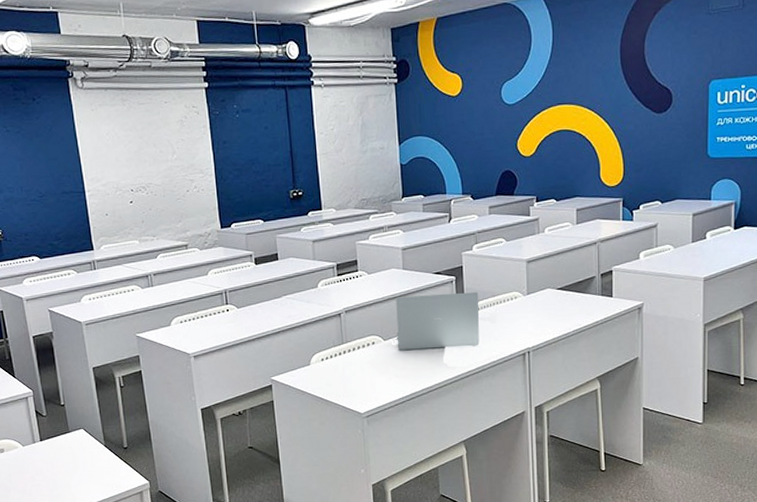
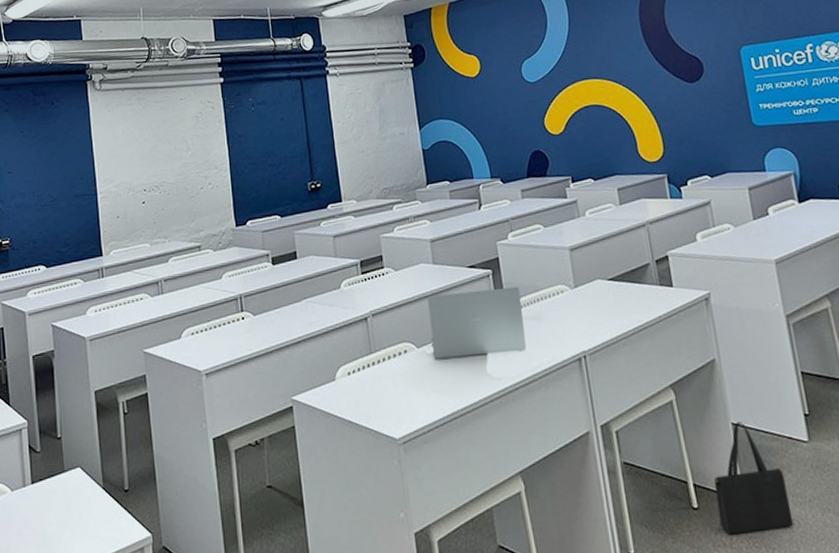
tote bag: none [621,407,679,490] -> present [713,422,794,535]

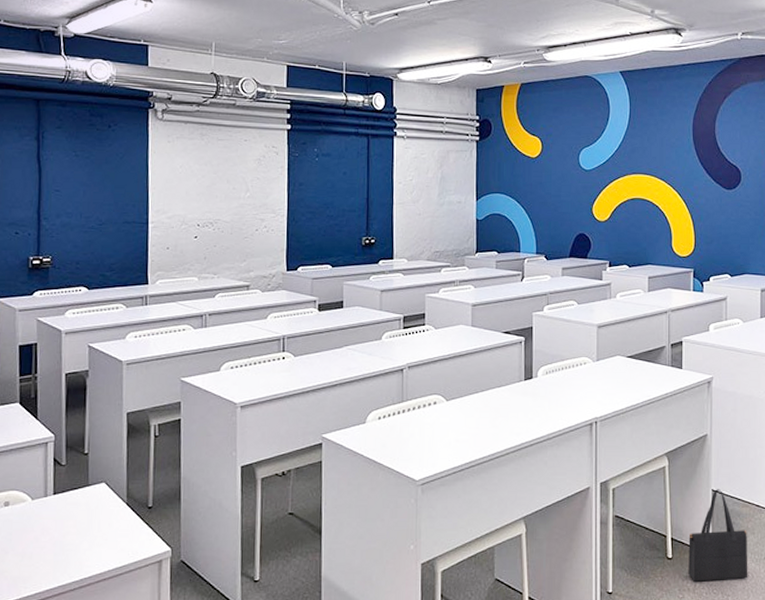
laptop: present [427,286,526,359] -> none [460,354,548,413]

